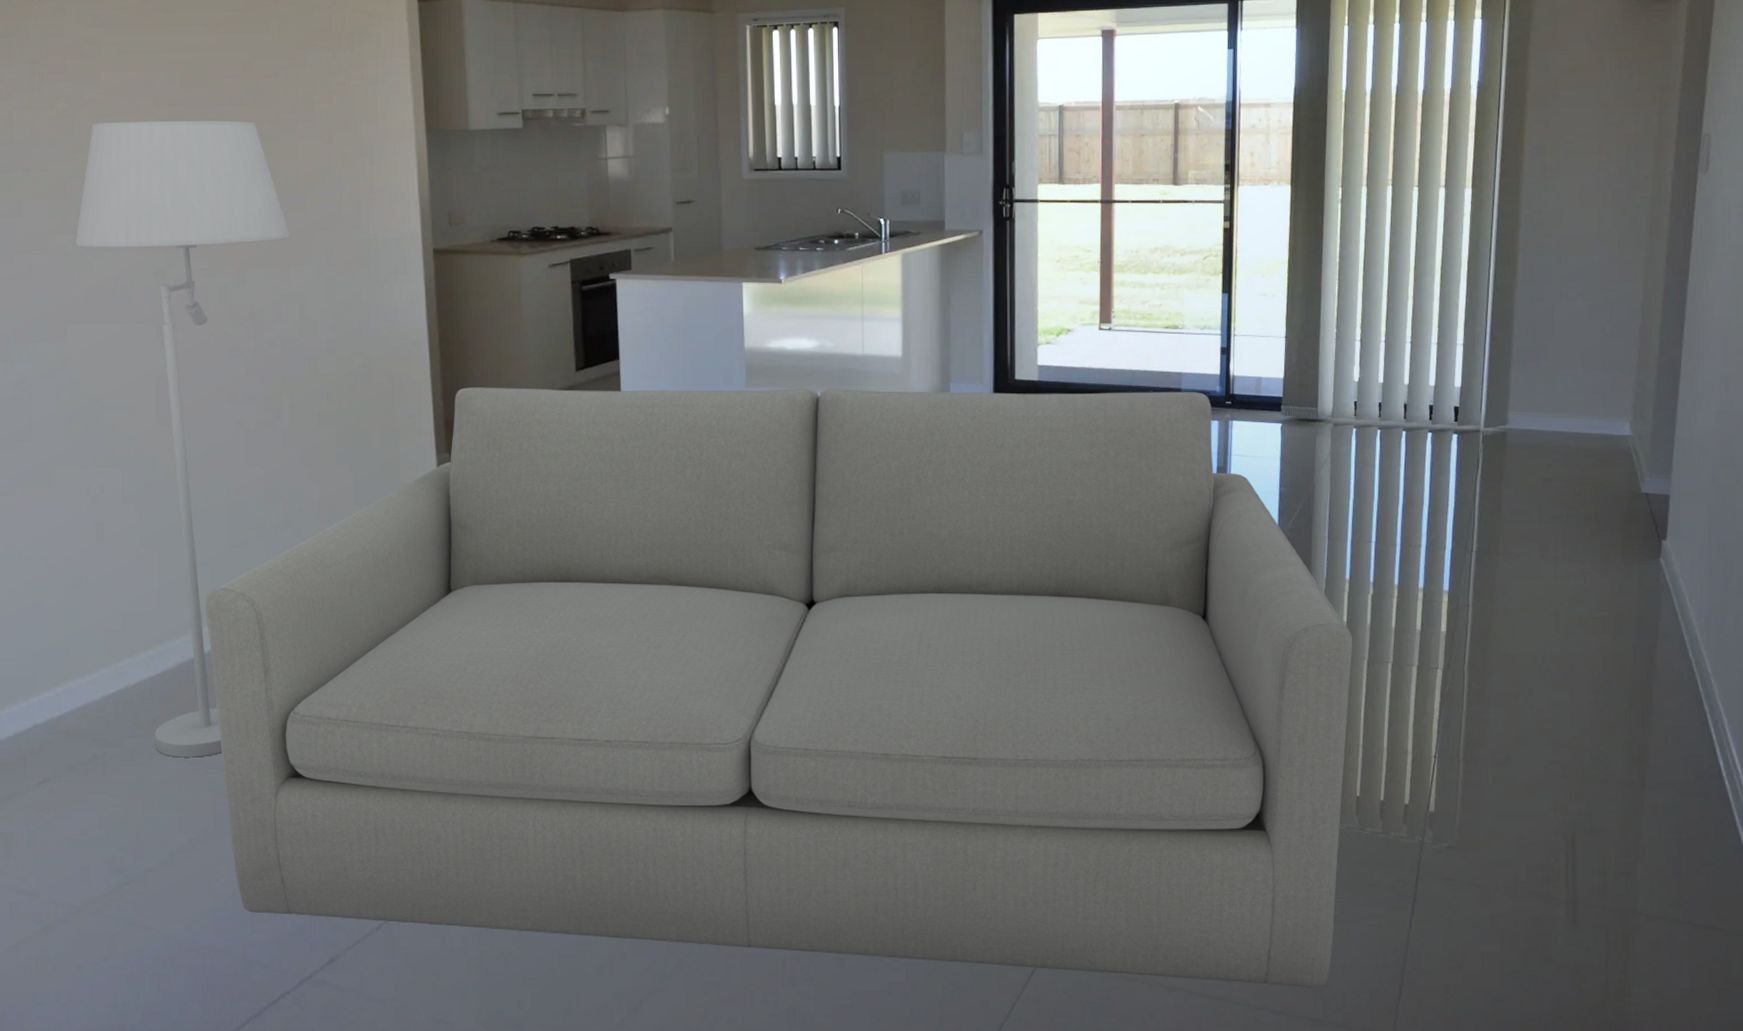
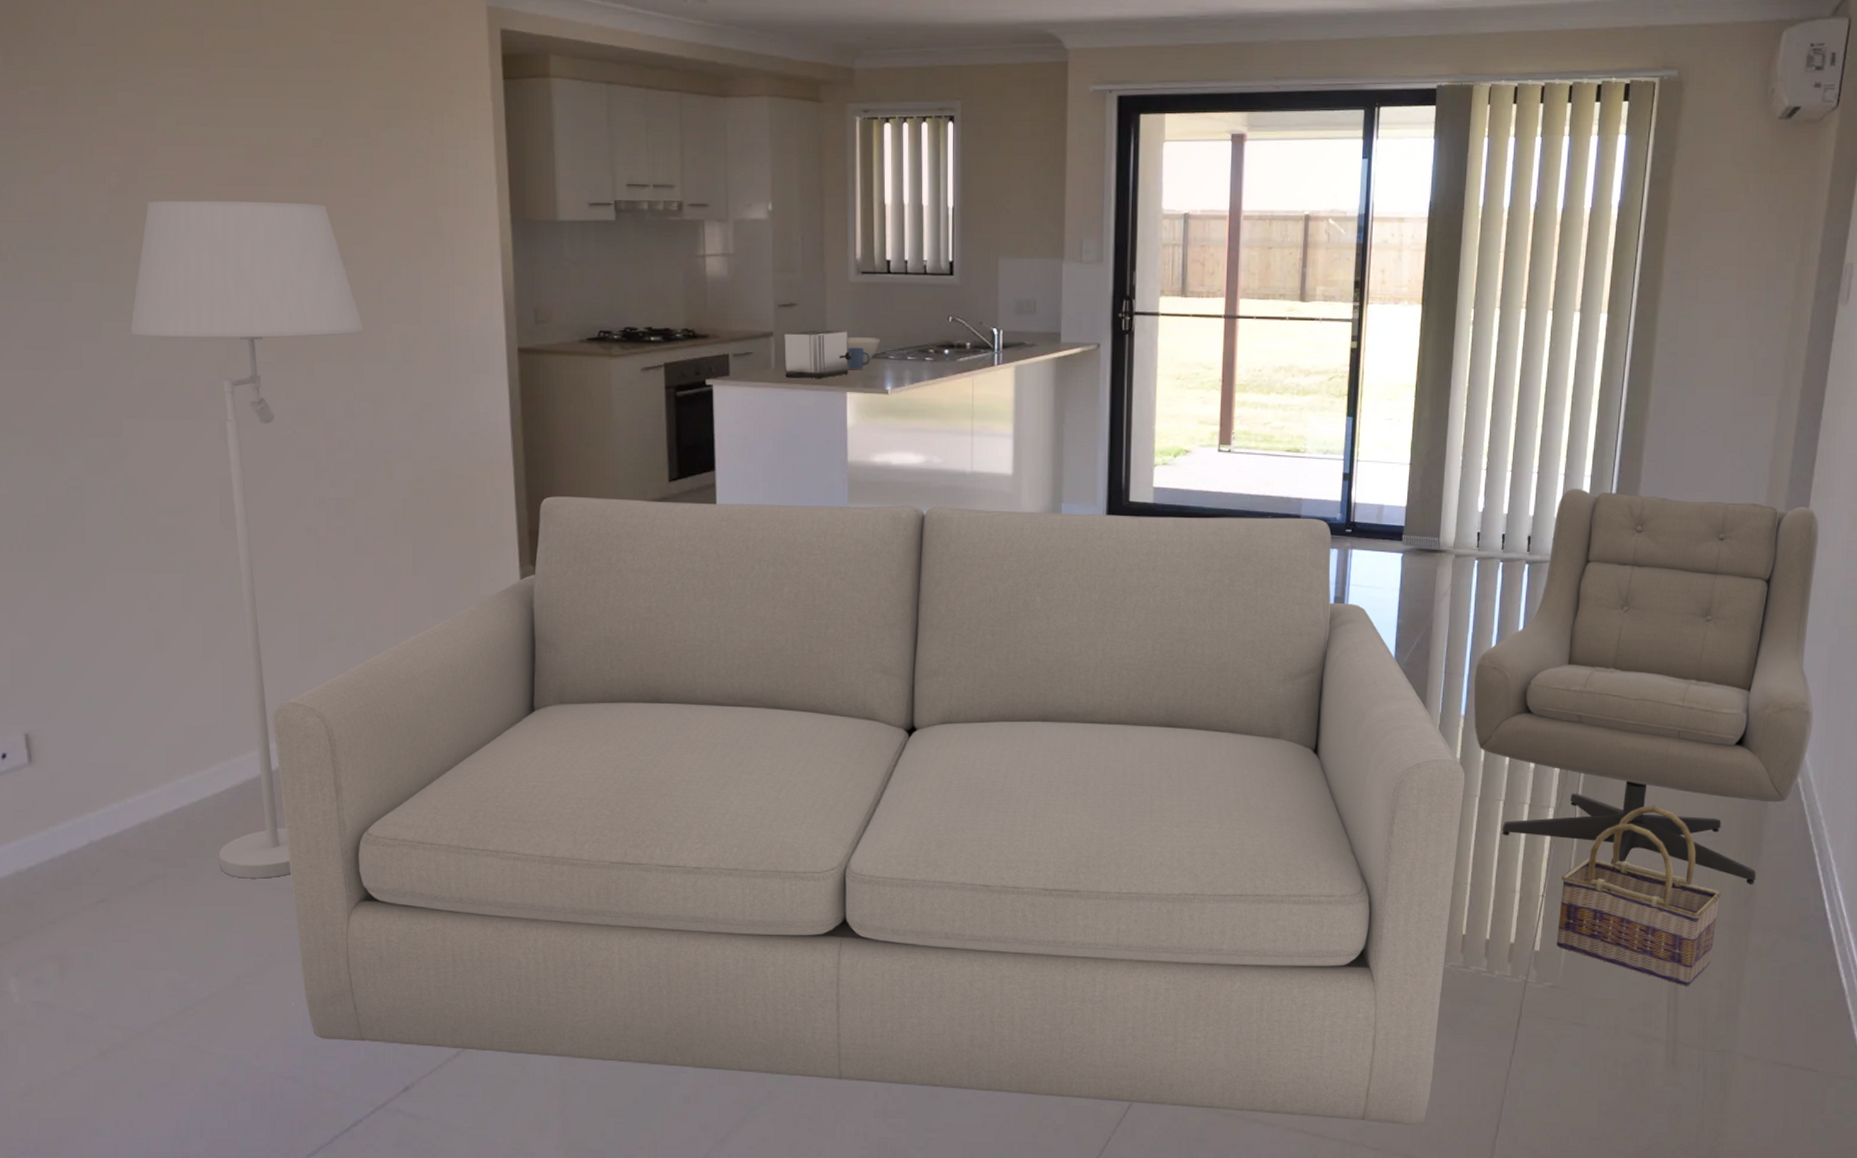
toaster: none [681,223,747,271] -> present [783,329,852,380]
bowl: none [742,230,773,255] -> present [848,336,880,363]
mug: none [743,240,764,262] -> present [847,347,870,370]
armchair: none [1357,356,1696,742] -> present [1473,488,1820,884]
basket: none [1450,665,1615,846] -> present [1556,805,1722,987]

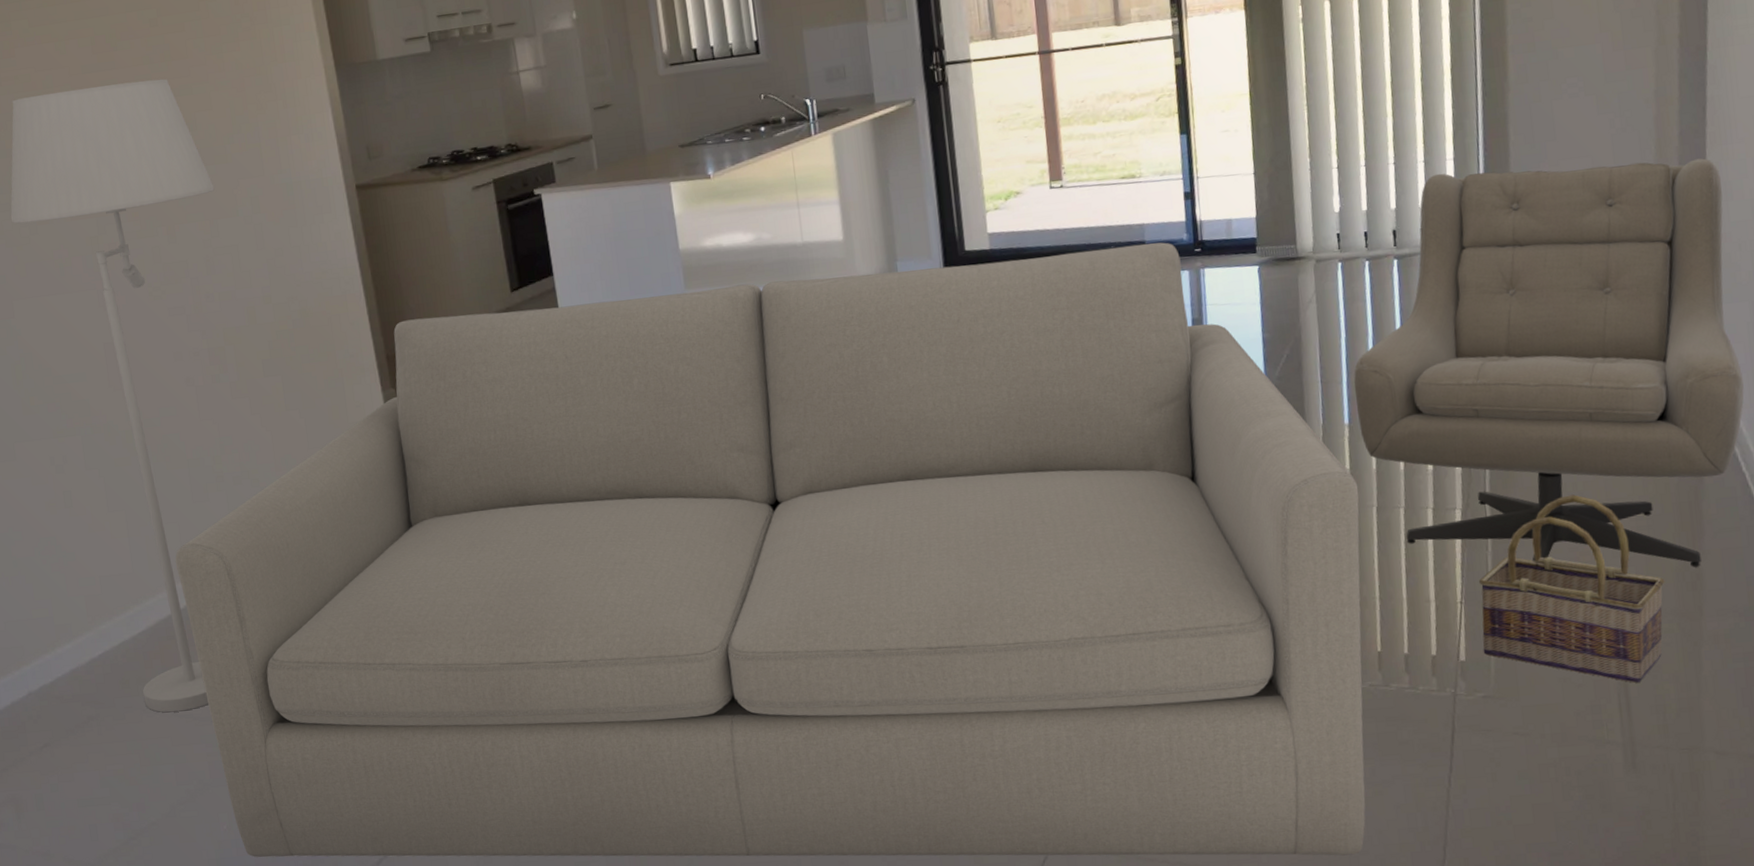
toaster: present [783,329,852,380] -> none [602,122,671,177]
mug: present [847,347,870,370] -> none [666,137,689,161]
bowl: present [848,336,880,363] -> none [664,125,697,152]

